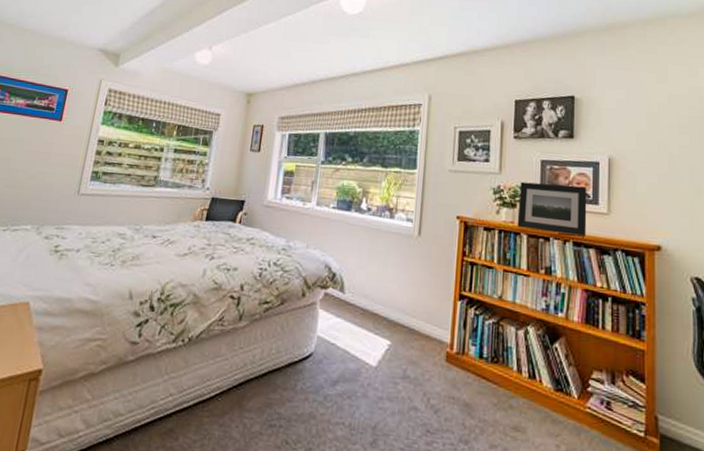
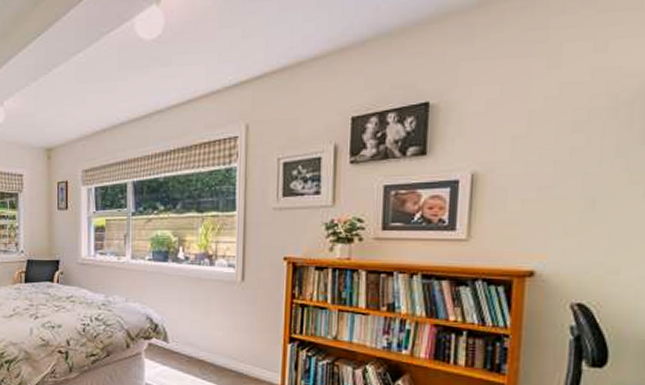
picture frame: present [517,181,587,237] -> none [354,211,442,268]

